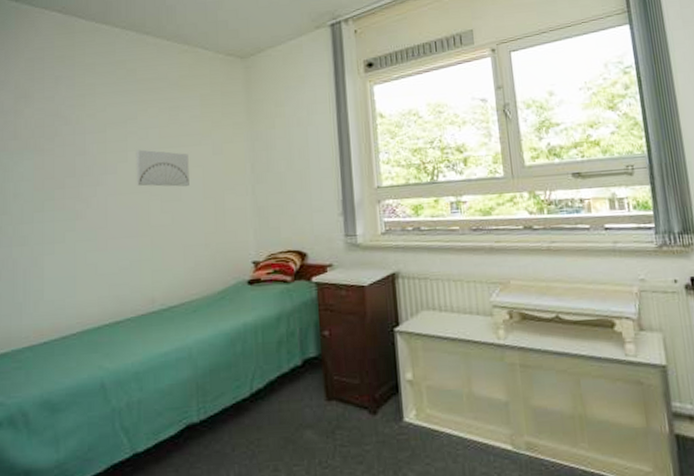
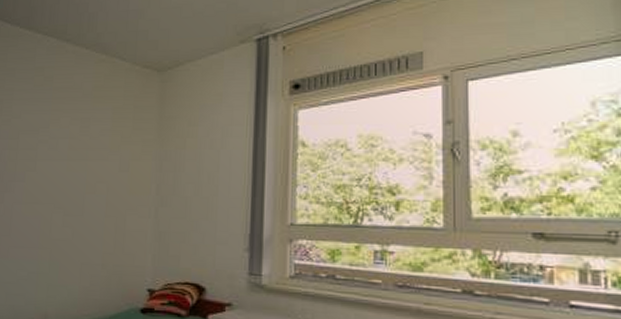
wall art: present [136,149,189,187] -> none [42,160,95,202]

